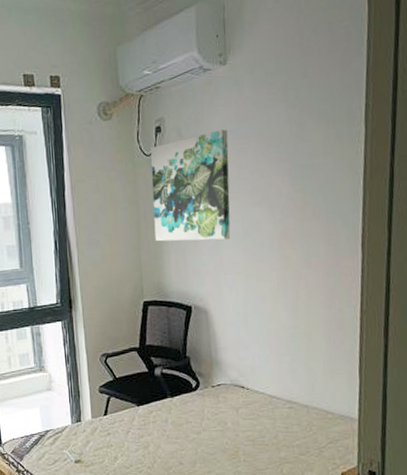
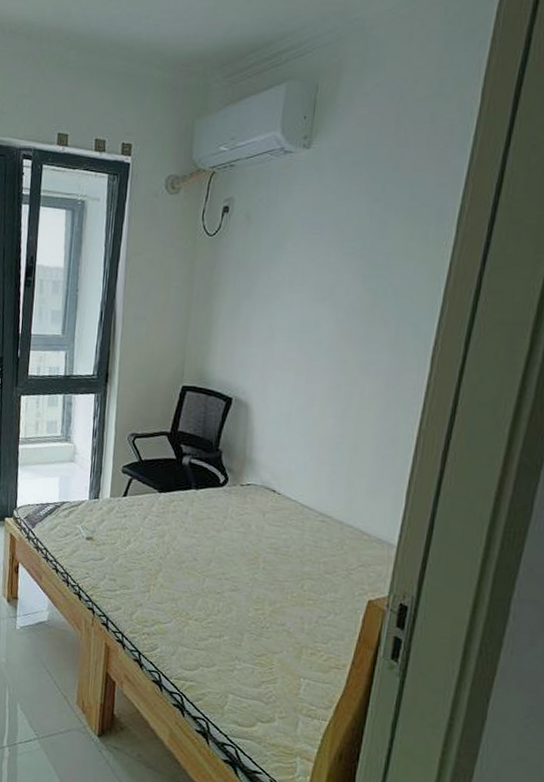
wall art: present [151,129,231,242] -> none [205,217,300,333]

